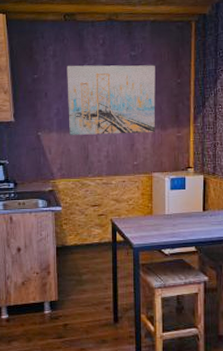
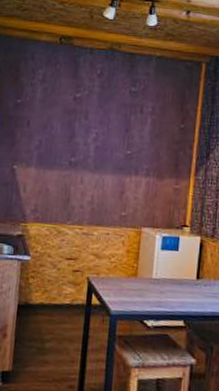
wall art: present [67,65,156,135] -> none [50,93,157,182]

